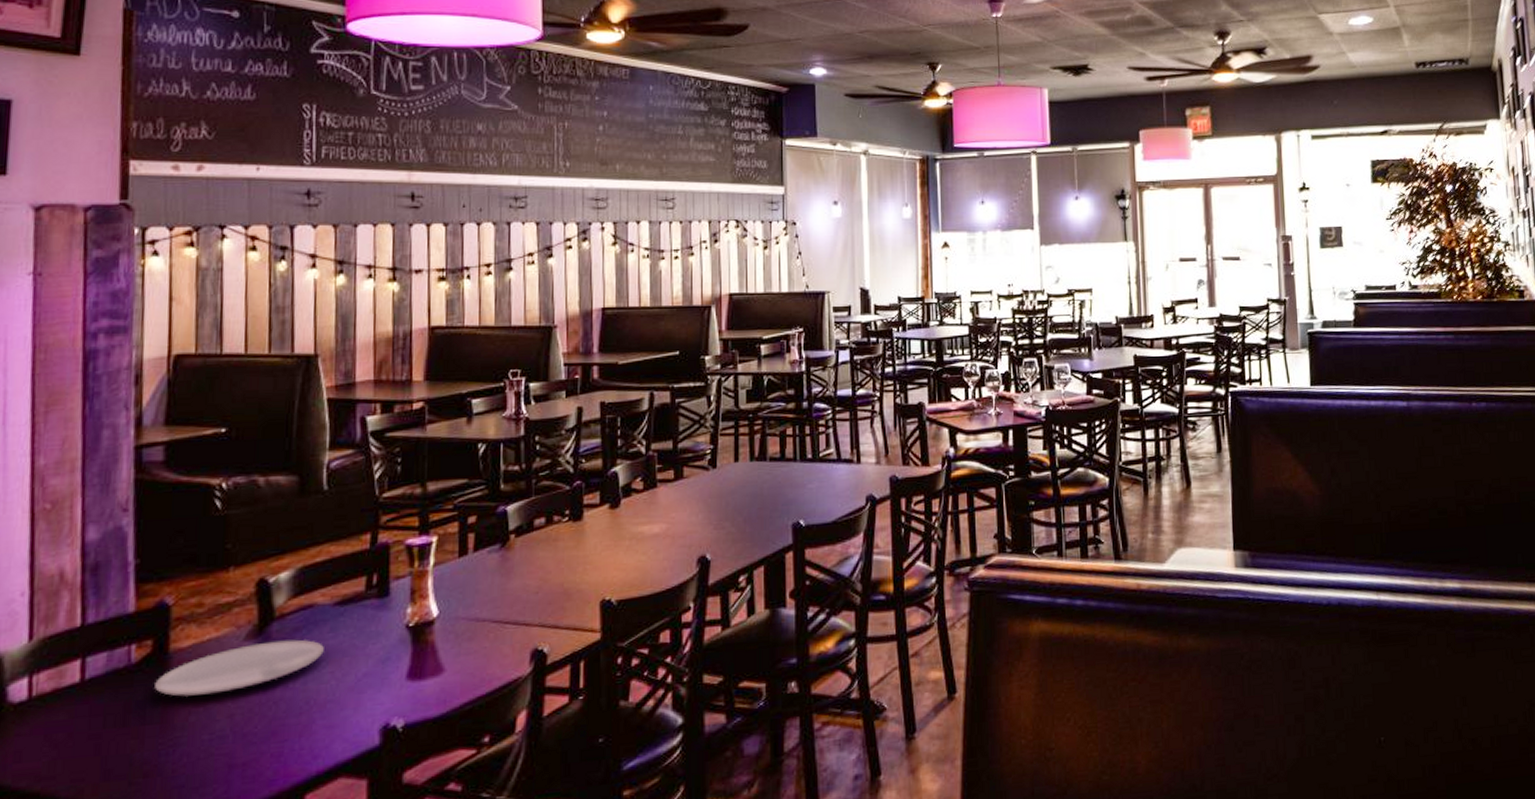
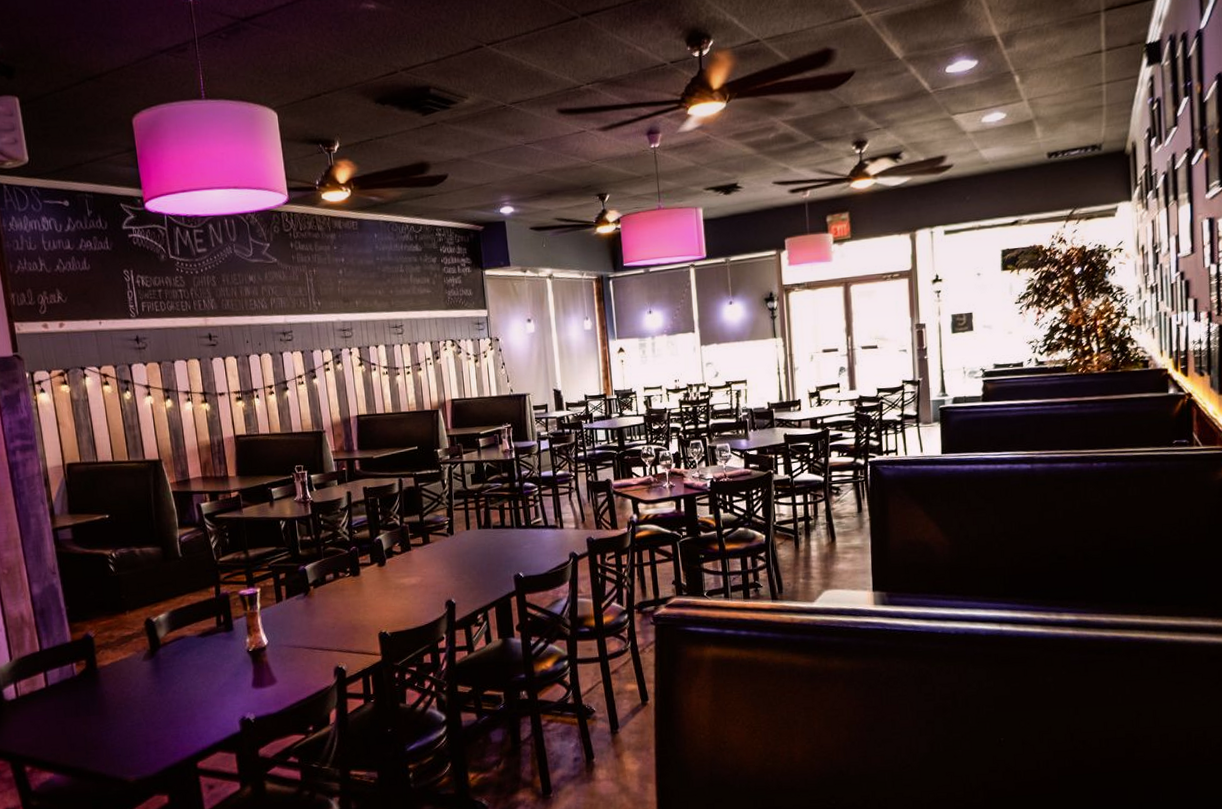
plate: present [155,639,324,698] -> none [92,660,196,698]

